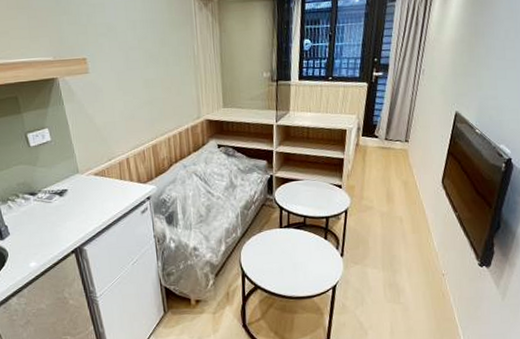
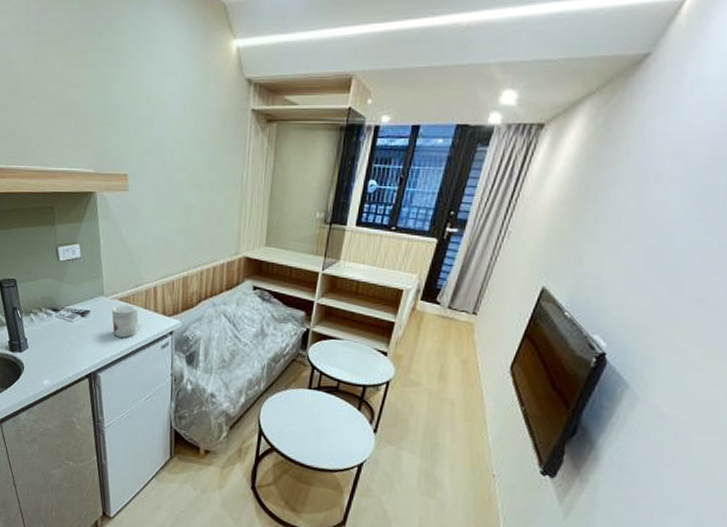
mug: none [88,179,116,210] -> present [111,305,139,338]

